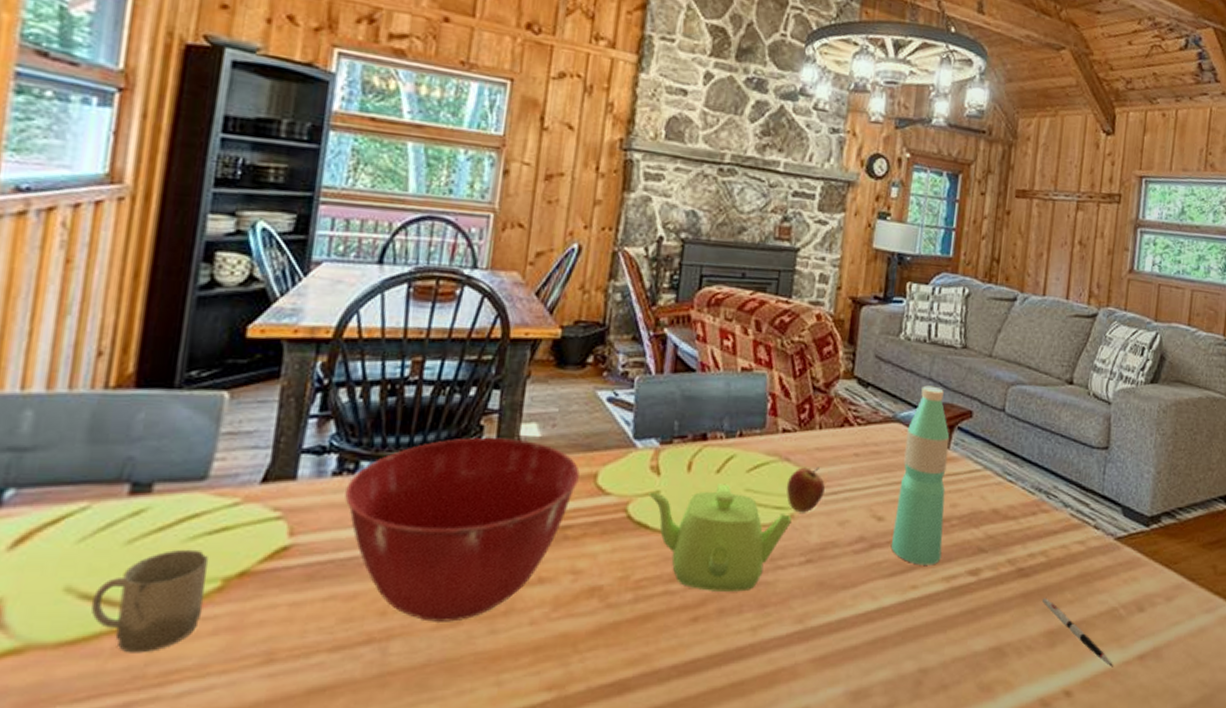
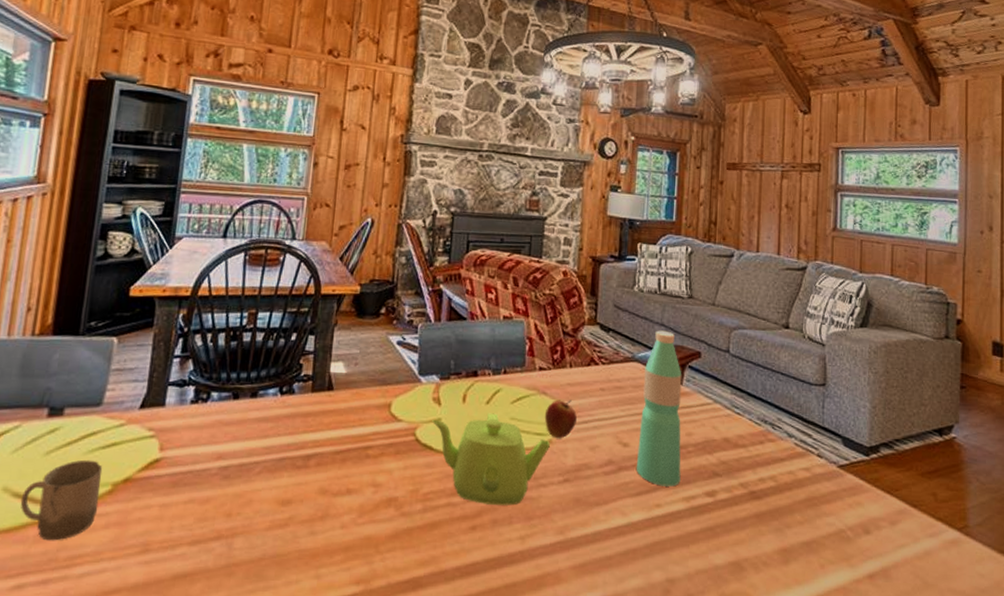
mixing bowl: present [345,436,580,622] -> none [200,373,377,524]
pen: present [1043,597,1113,667] -> none [775,518,845,585]

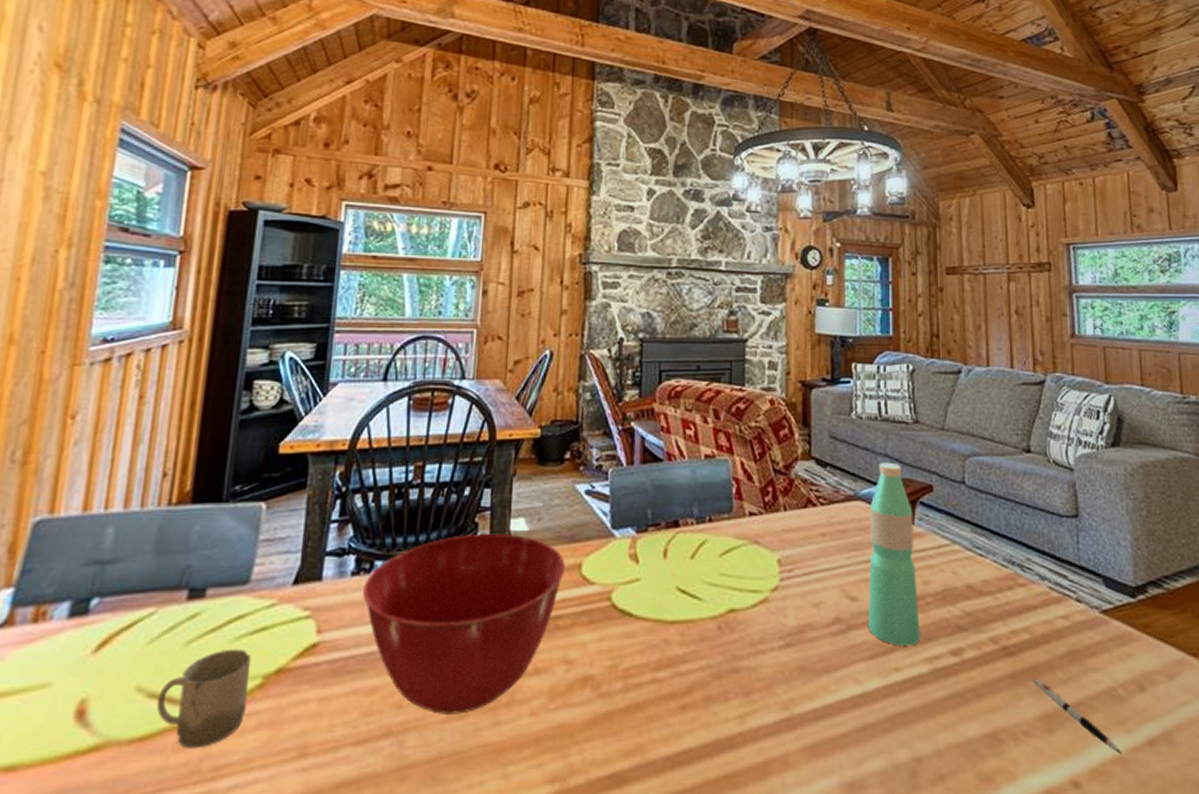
mixing bowl: none [200,373,377,524] -> present [363,533,565,714]
teapot: present [432,413,550,506] -> none [630,569,767,678]
fruit: present [544,399,577,439] -> none [758,548,795,596]
pen: none [775,518,845,585] -> present [1033,677,1121,754]

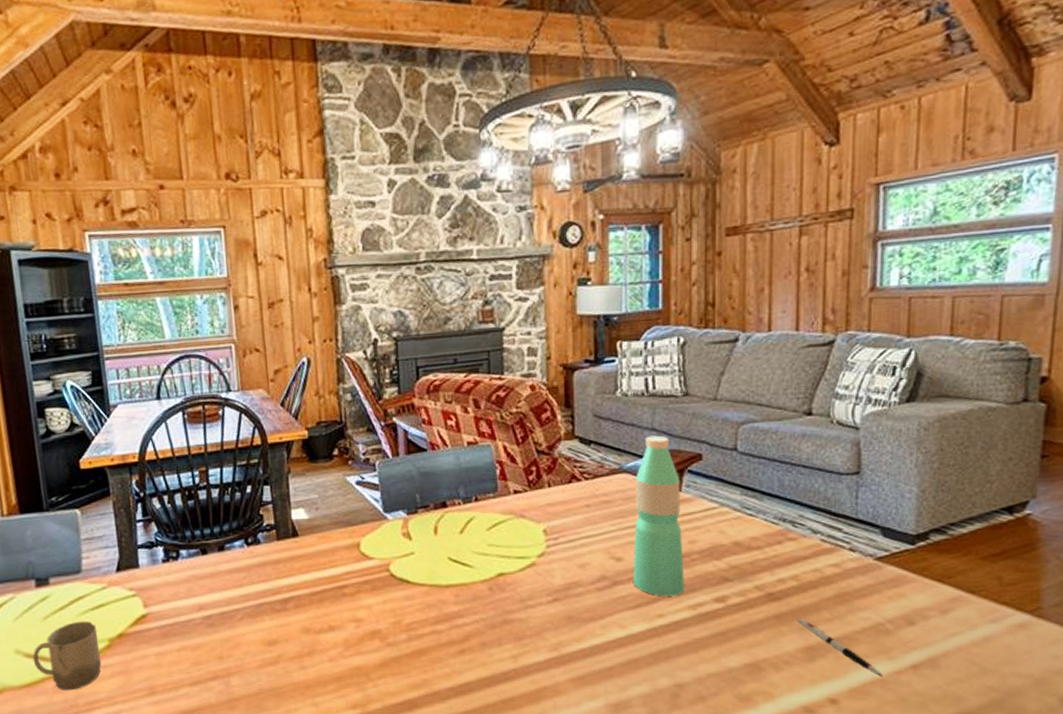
mixing bowl: present [363,533,565,714] -> none [174,522,345,662]

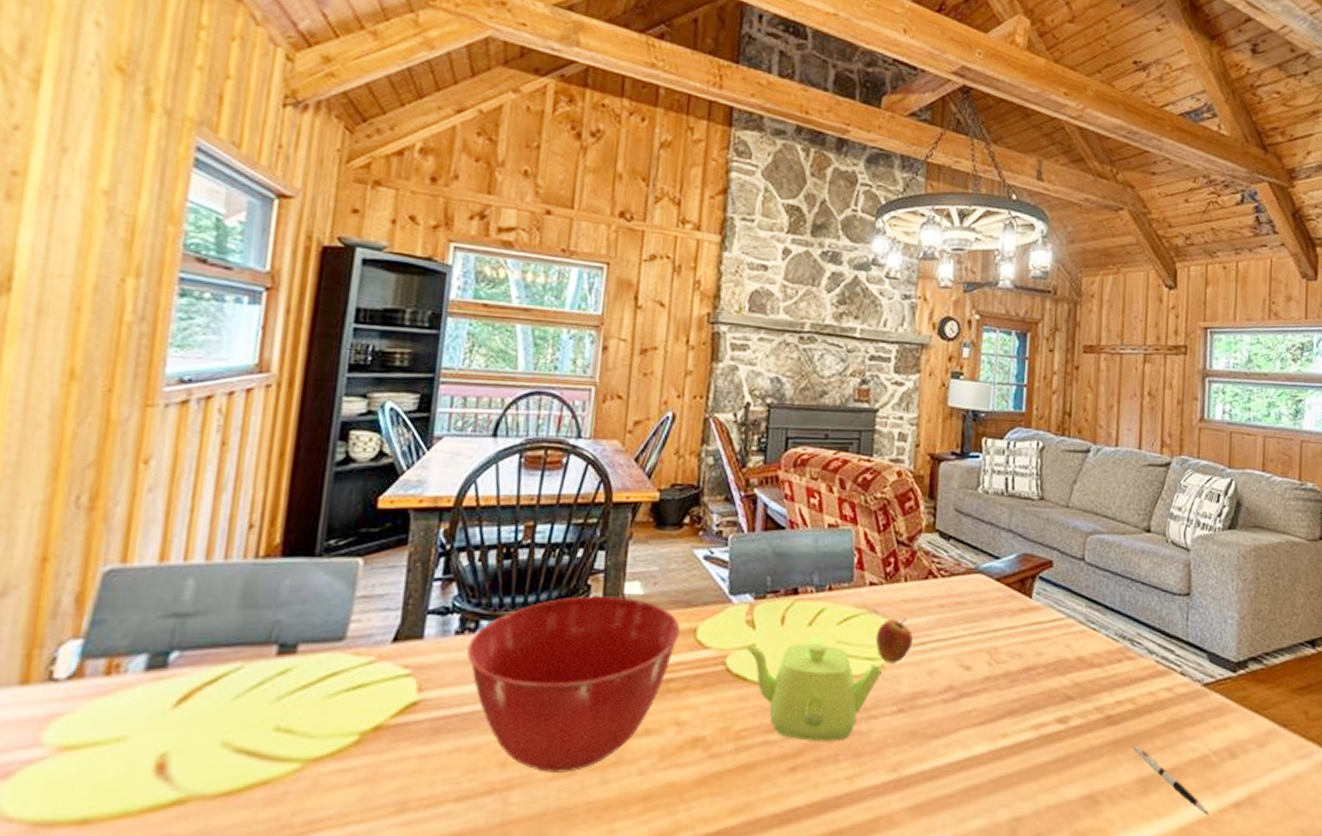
cup: present [32,620,102,691] -> none [244,705,348,804]
mixing bowl: none [174,522,345,662] -> present [467,595,680,773]
teapot: none [405,541,534,629] -> present [745,636,882,741]
fruit: none [525,519,561,560] -> present [875,618,913,664]
water bottle: present [632,435,685,597] -> none [979,537,1032,714]

